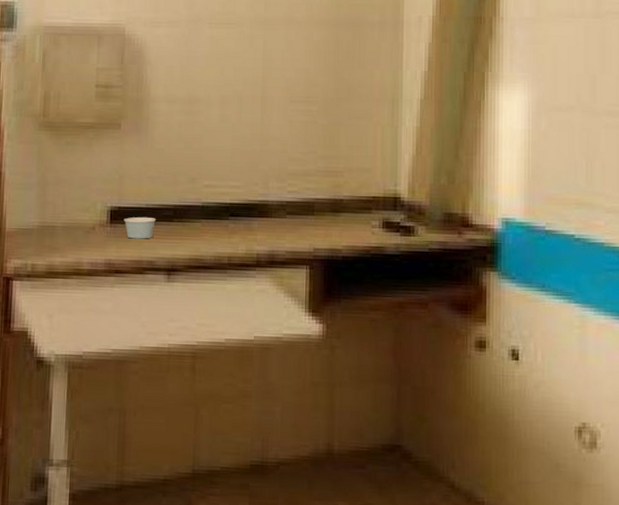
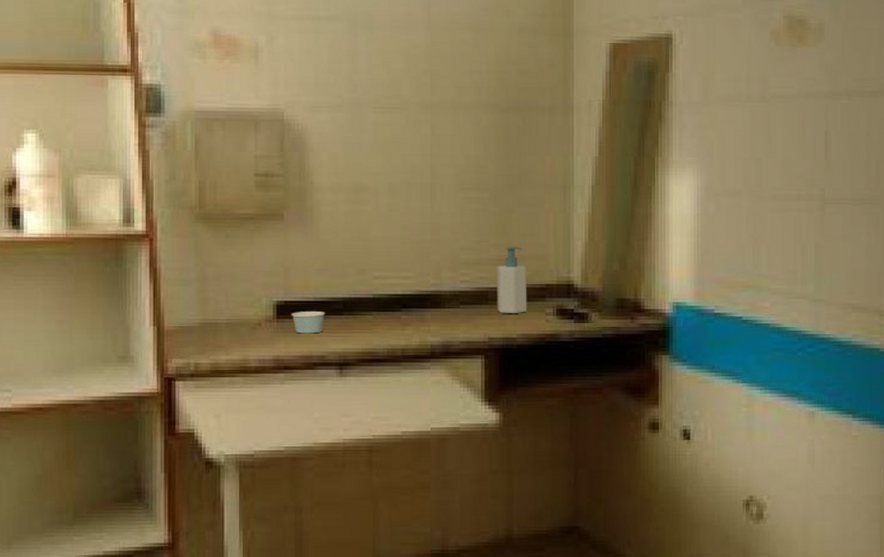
soap bottle: none [323,158,354,225] -> present [497,246,527,313]

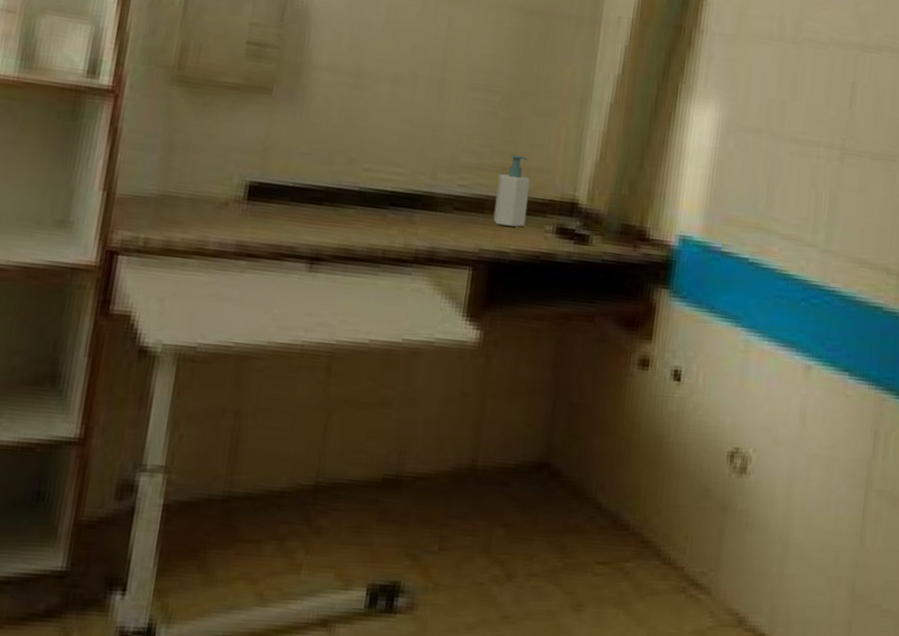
paper cup: present [291,311,325,334] -> none [264,195,303,222]

